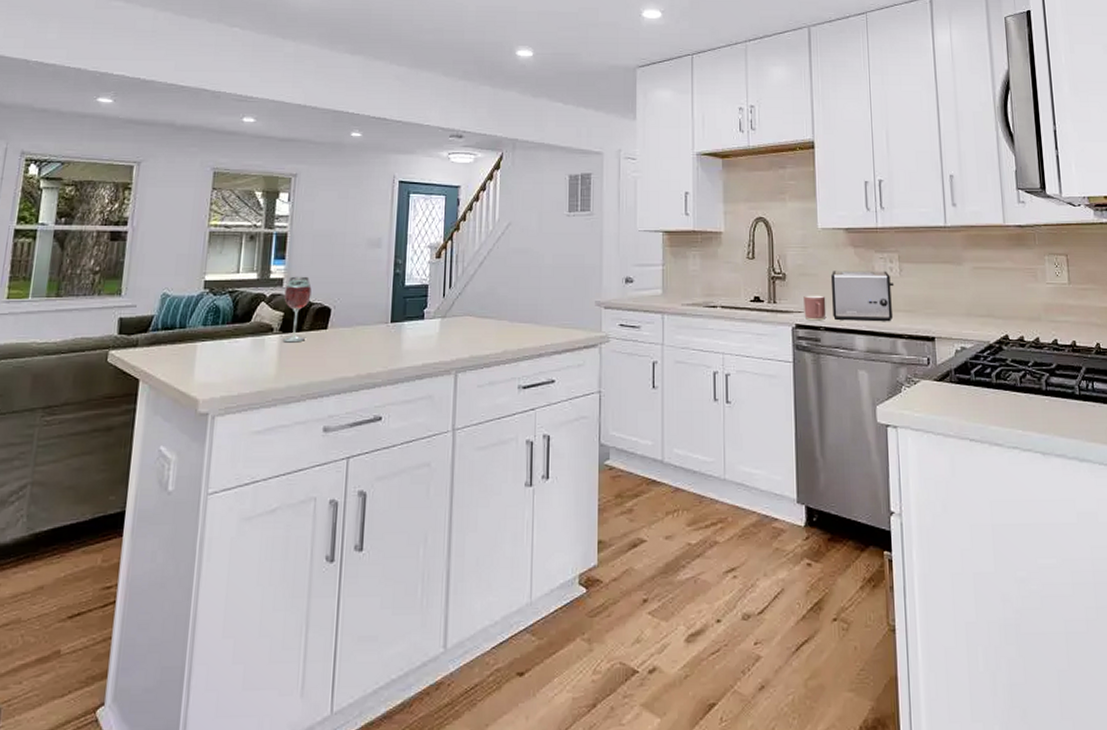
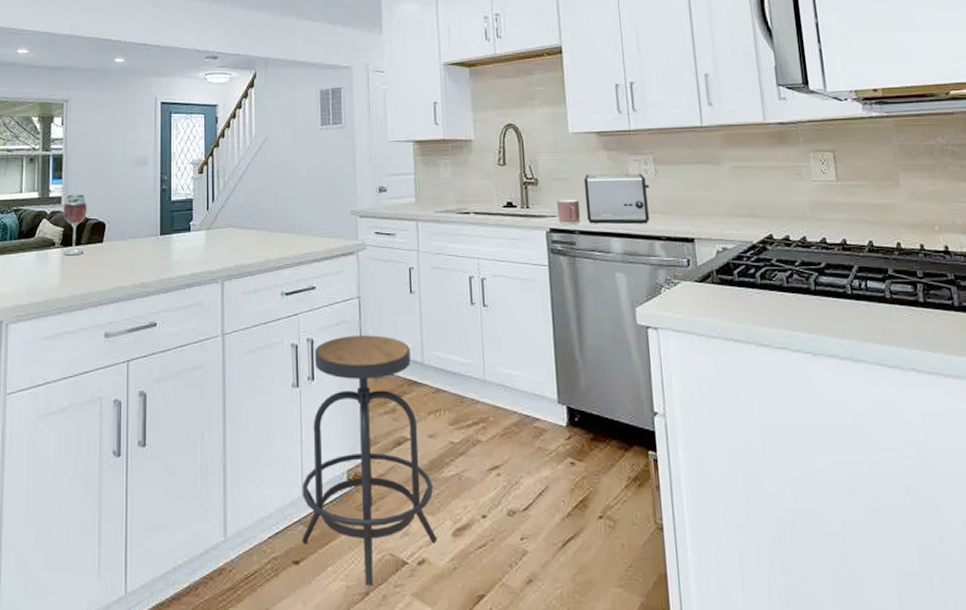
bar stool: none [527,432,670,698] -> present [302,335,438,587]

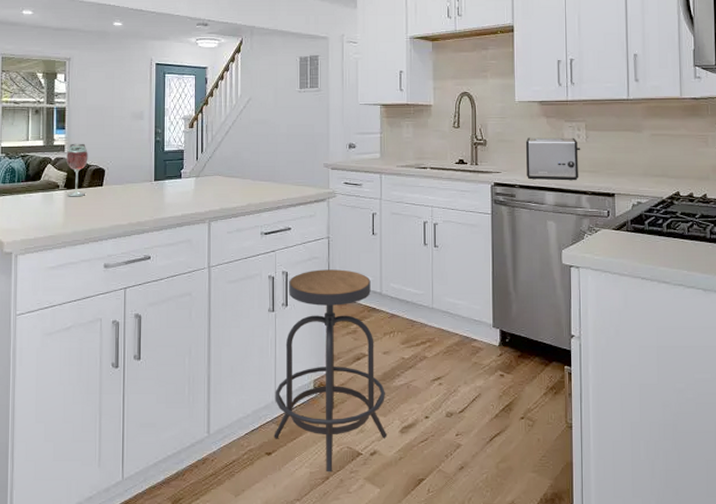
mug: present [557,199,581,225] -> none [501,158,521,180]

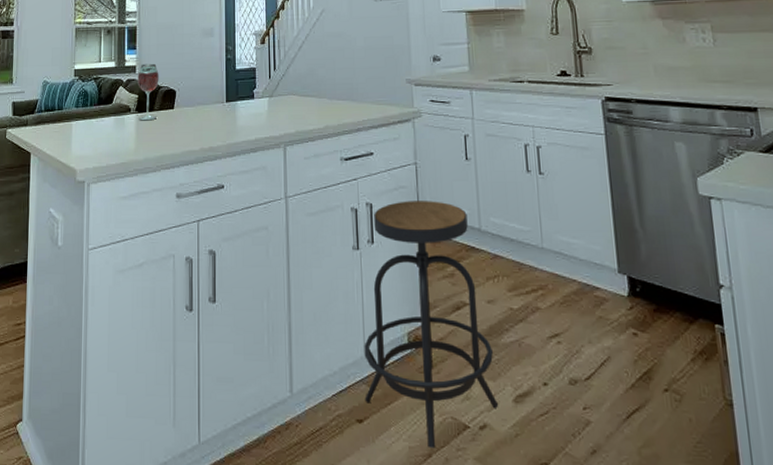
toaster: present [525,137,581,181] -> none [639,41,709,93]

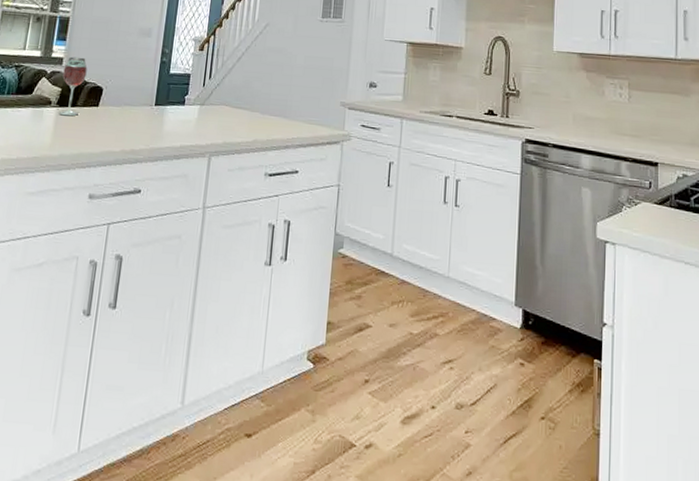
bar stool: present [364,201,499,449] -> none [256,221,388,465]

